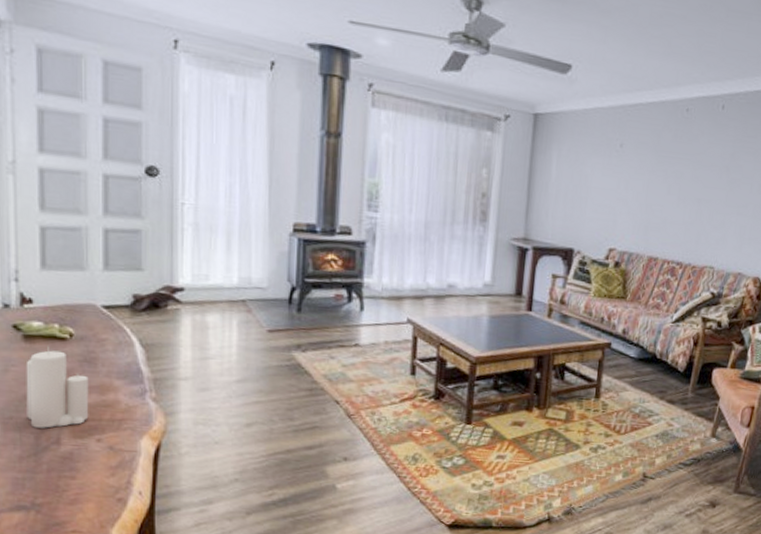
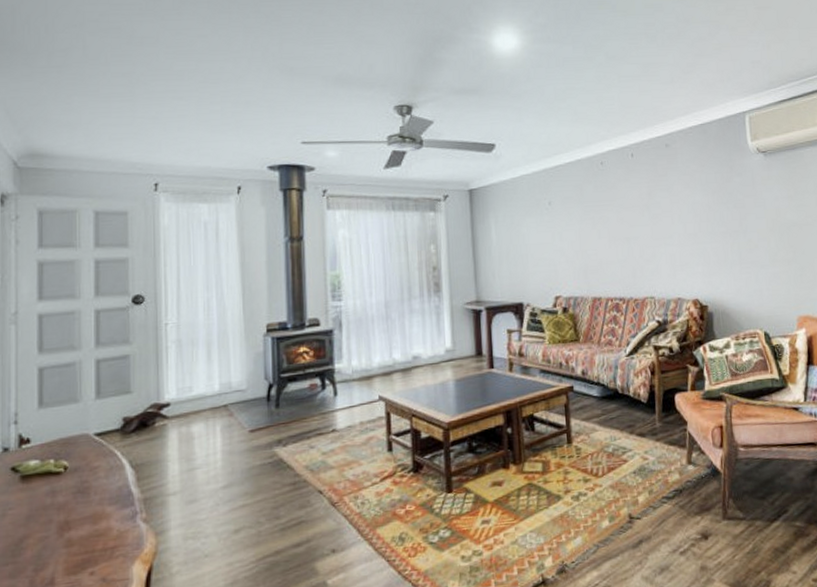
candle: present [25,346,89,428] -> none [22,483,82,571]

